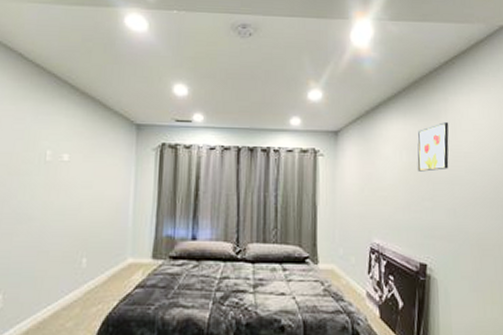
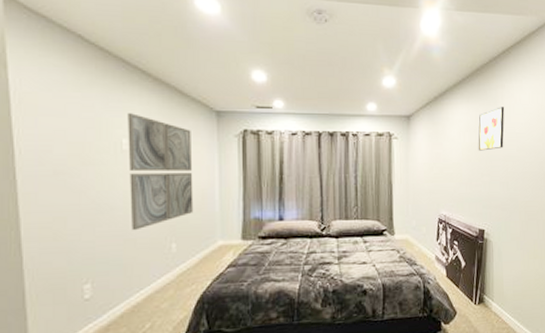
wall art: none [46,126,111,243] -> present [127,113,194,231]

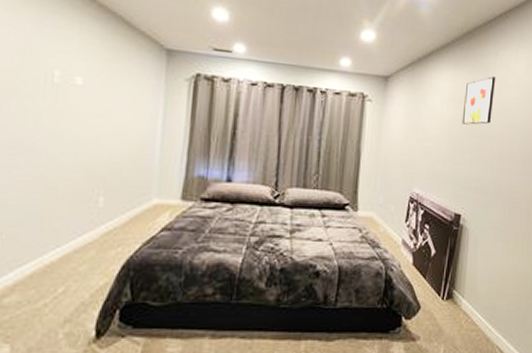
wall art: present [127,113,194,231] -> none [54,41,136,178]

